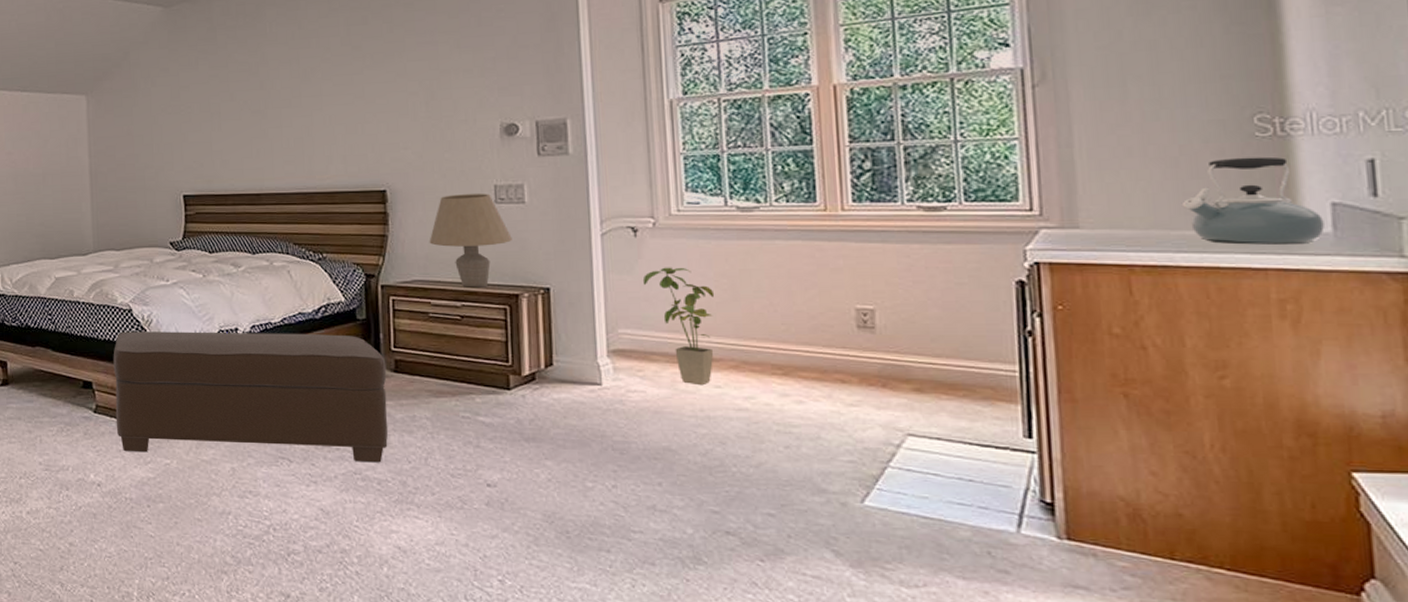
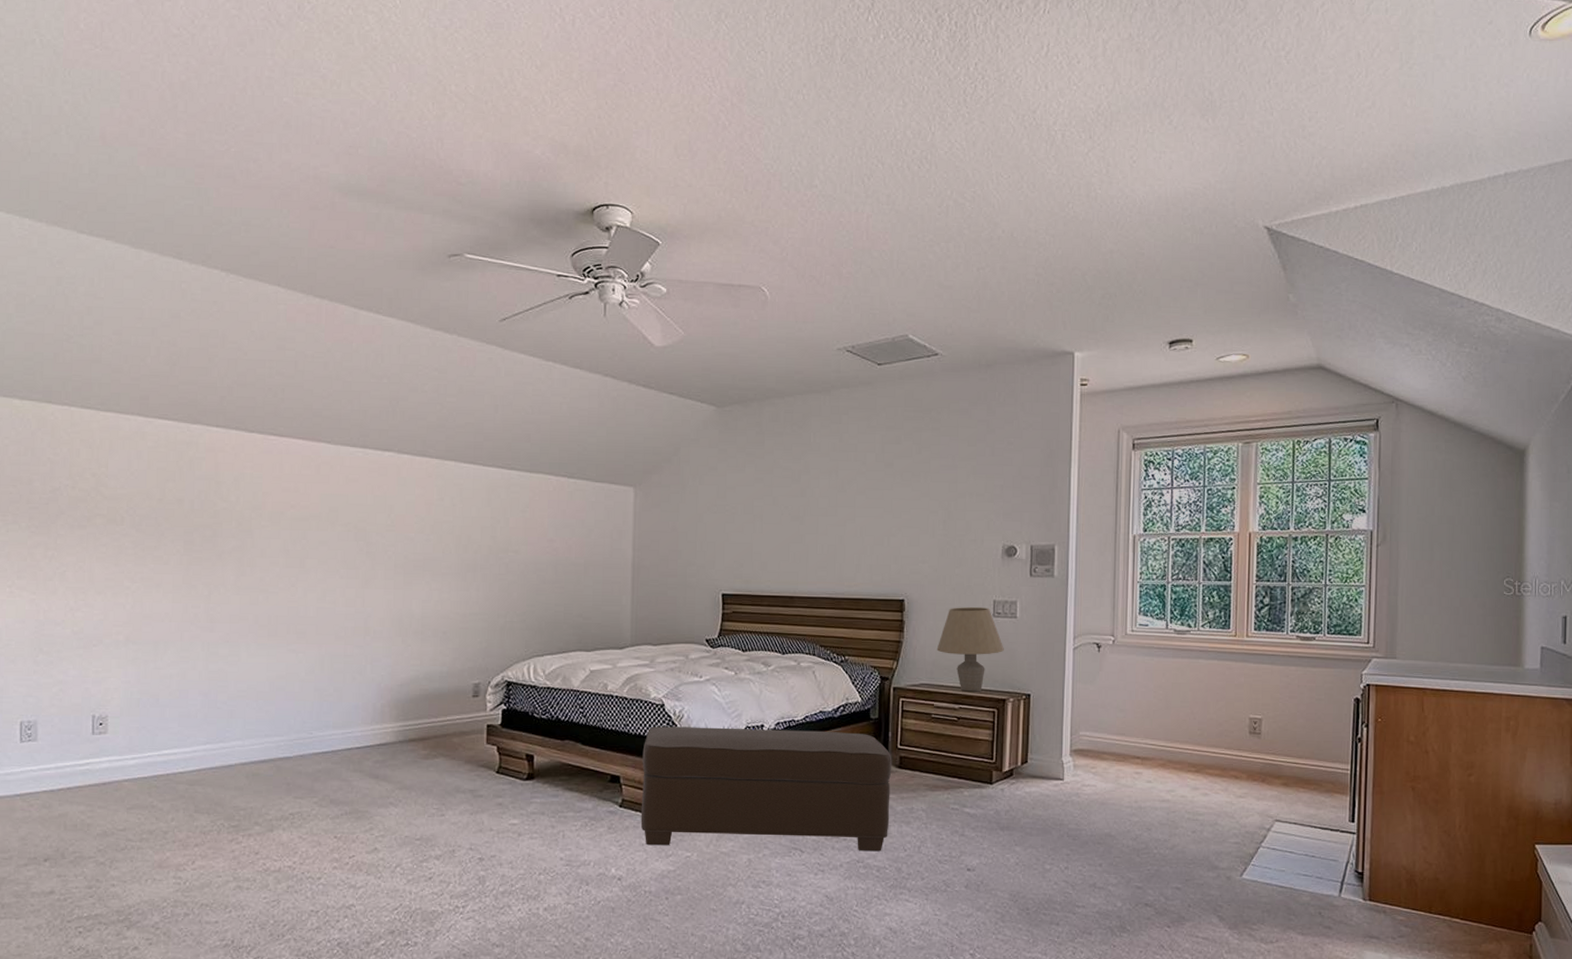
house plant: present [642,267,715,386] -> none [1101,679,1153,781]
kettle: present [1181,156,1325,245] -> none [1458,610,1536,676]

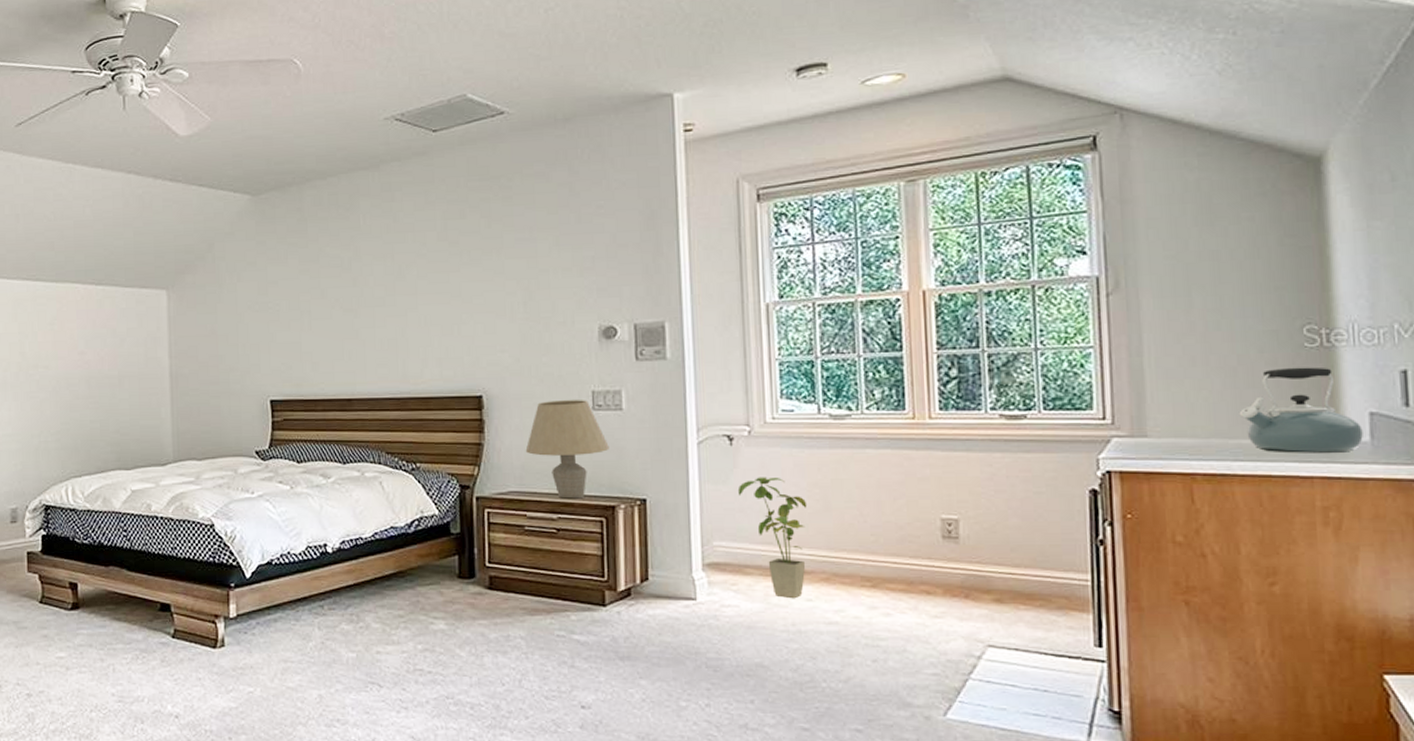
ottoman: present [640,726,892,852] -> none [193,548,482,686]
house plant: none [1101,679,1153,781] -> present [737,477,808,599]
kettle: none [1458,610,1536,676] -> present [1239,367,1363,454]

